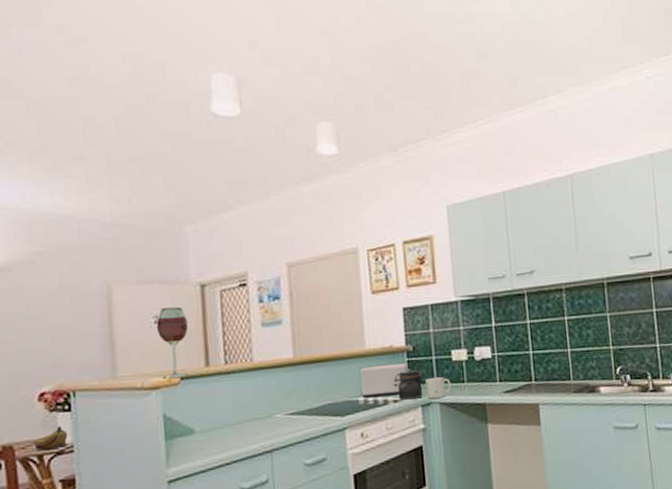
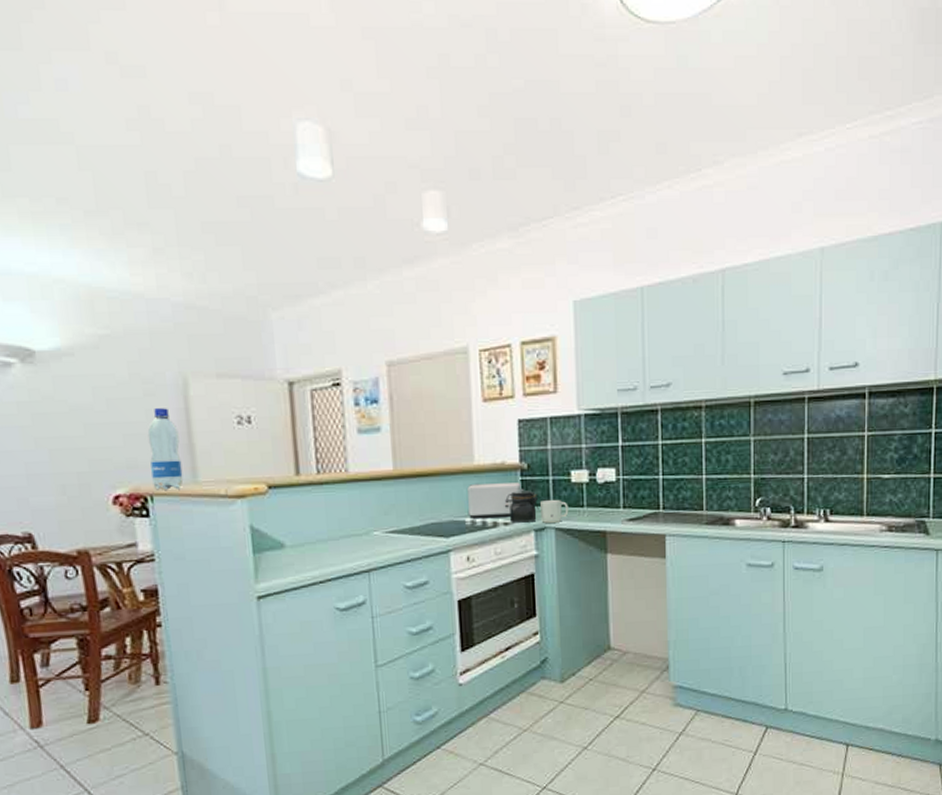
fruit: present [34,426,68,451] -> none [111,532,148,558]
bottle: none [73,312,104,387] -> present [147,408,184,490]
wineglass: present [156,307,188,379] -> none [239,406,277,487]

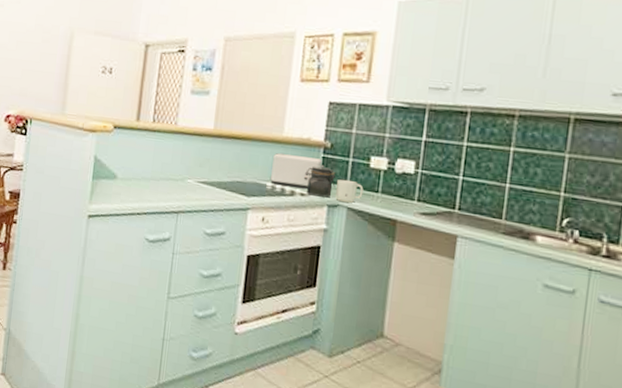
bottle: present [147,408,184,490] -> none [34,53,60,118]

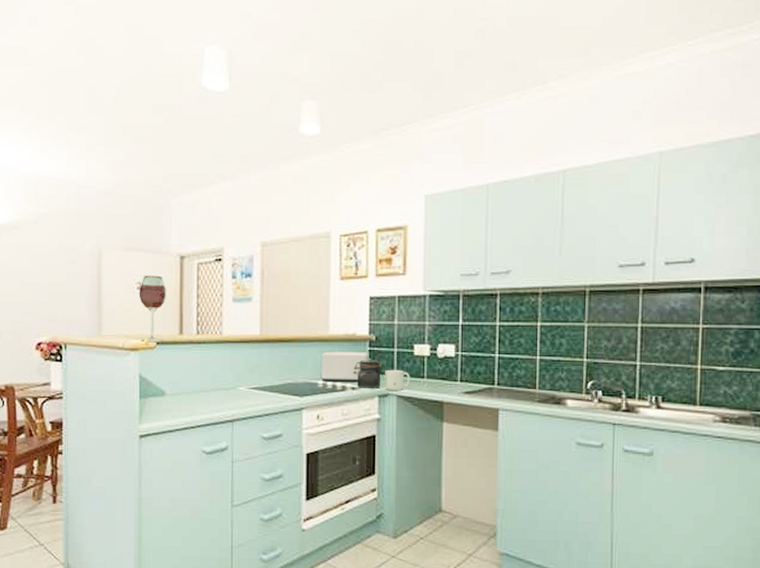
wineglass: none [100,60,129,126] -> present [138,275,166,343]

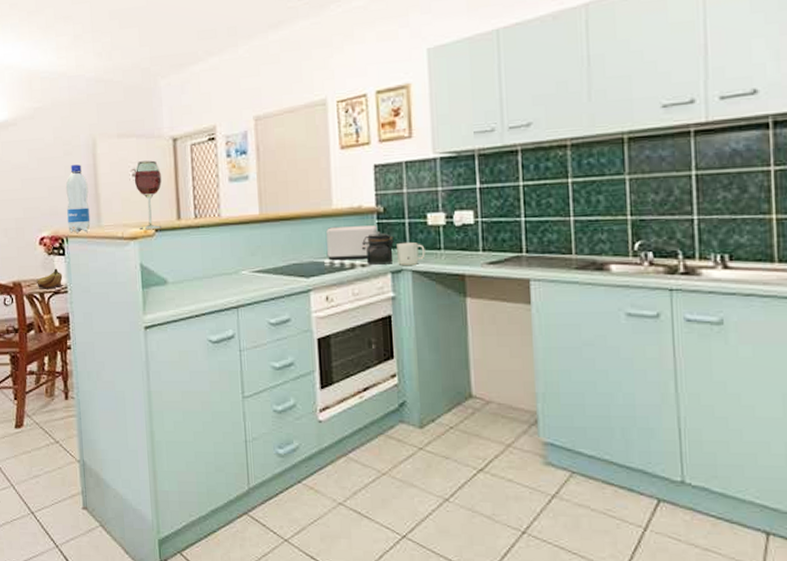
fruit: none [30,374,58,394] -> present [36,268,63,289]
bottle: none [67,273,91,340] -> present [65,164,91,233]

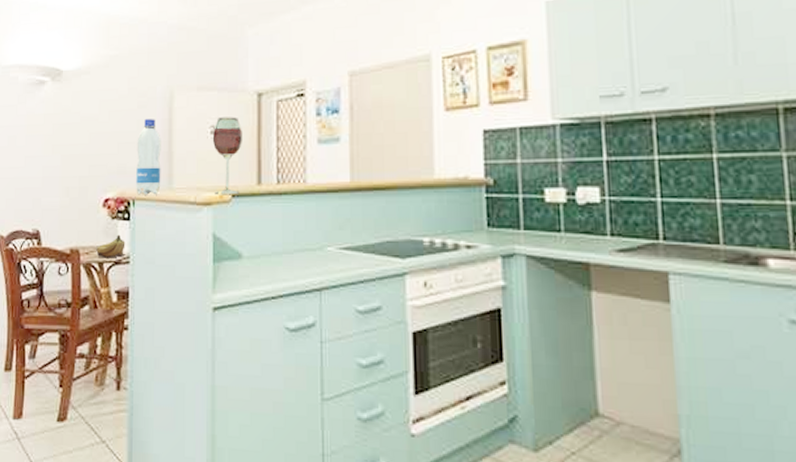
toaster: present [326,225,381,260] -> none [426,200,490,238]
jar: present [362,233,396,265] -> none [468,209,507,247]
mug: present [397,241,426,266] -> none [508,221,543,250]

